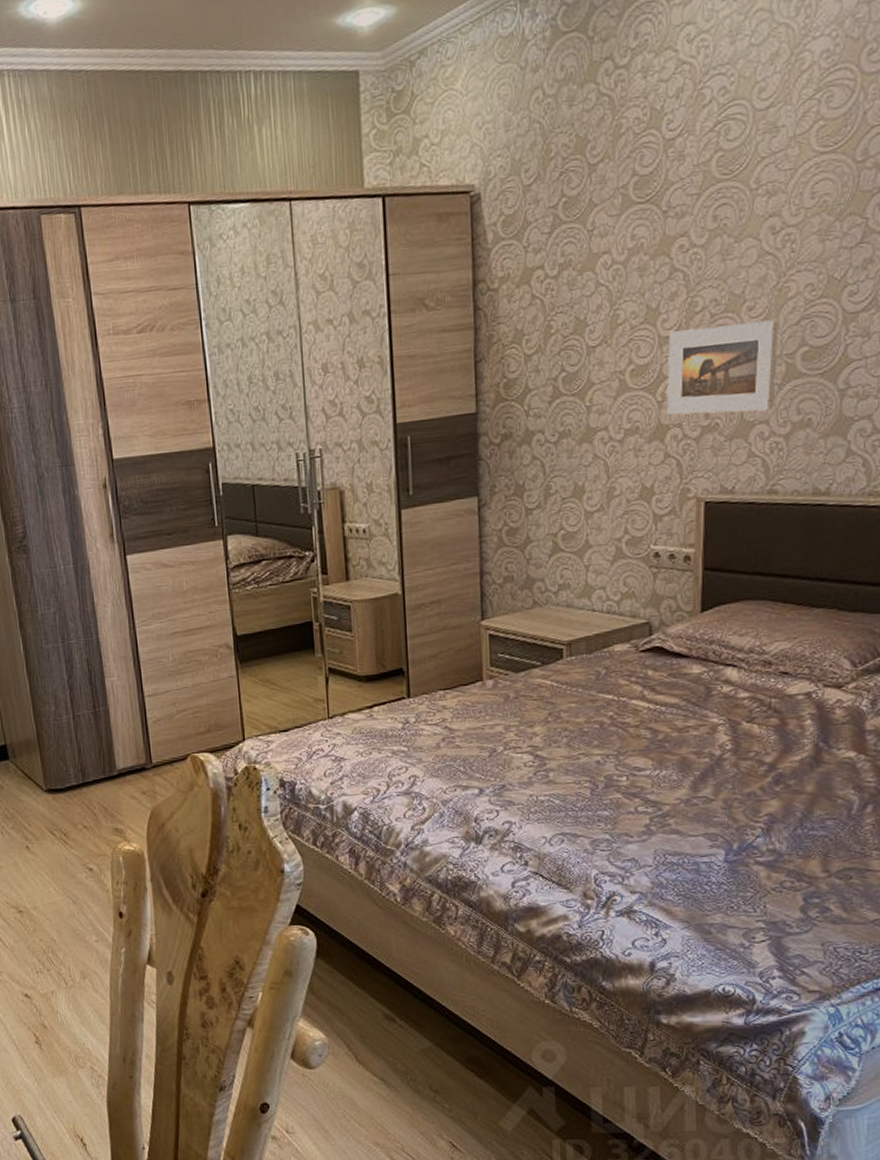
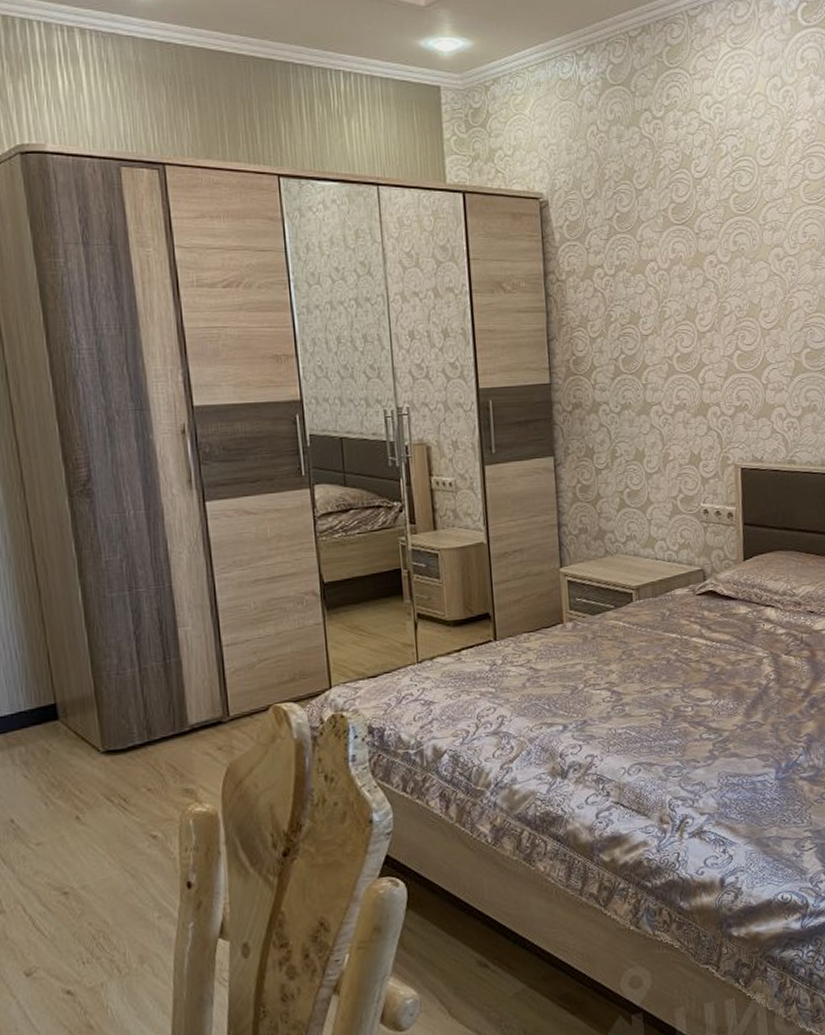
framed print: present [666,319,779,415] -> none [705,326,789,397]

